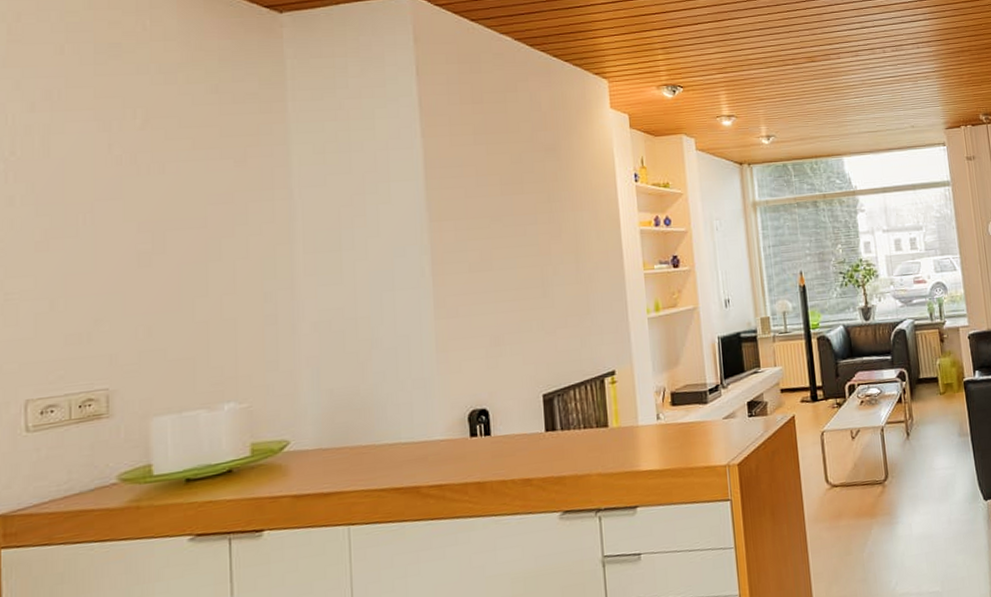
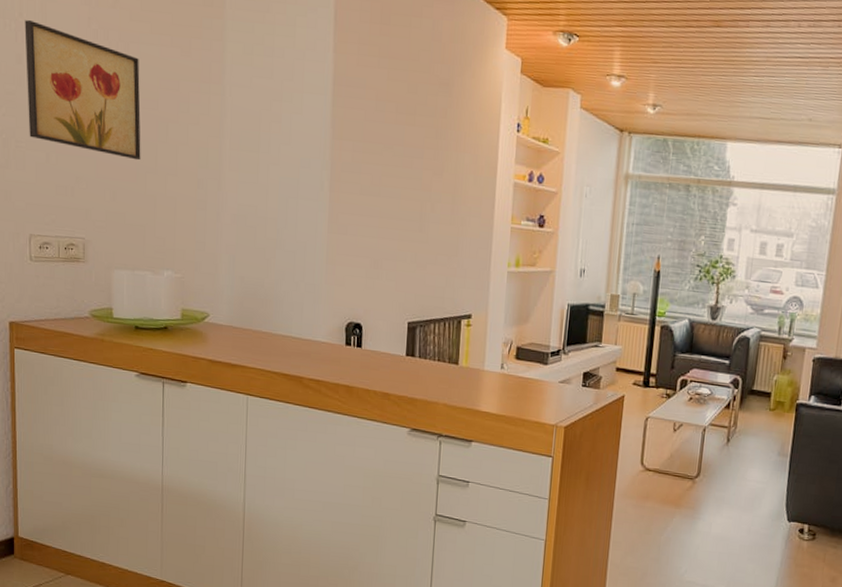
wall art: none [18,157,186,287] -> present [24,20,141,161]

